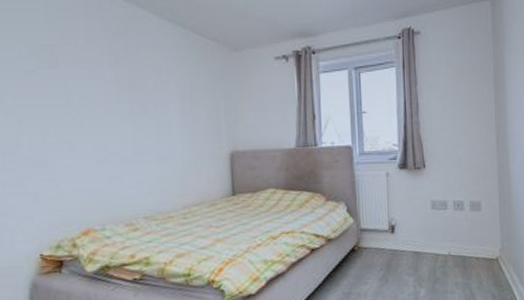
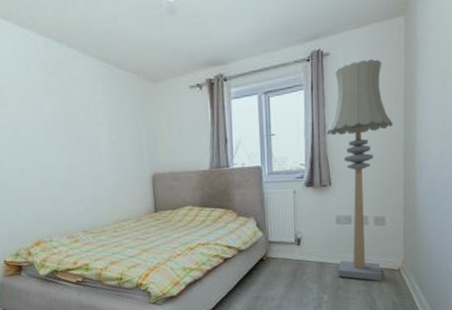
floor lamp: none [420,40,485,272] -> present [327,59,394,281]

